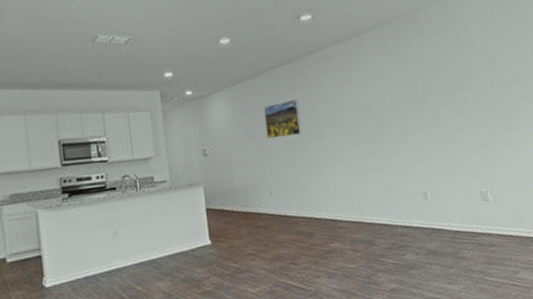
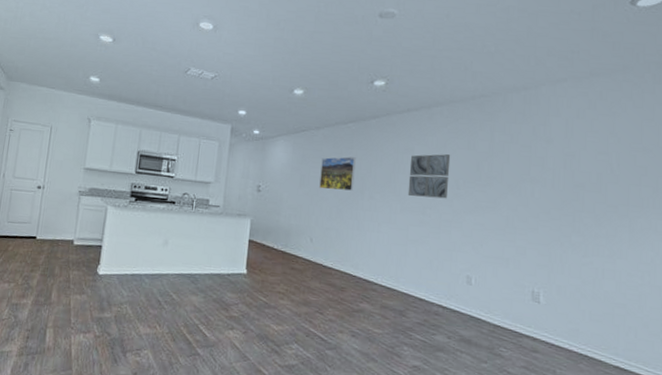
wall art: none [350,78,392,127] -> present [407,154,451,199]

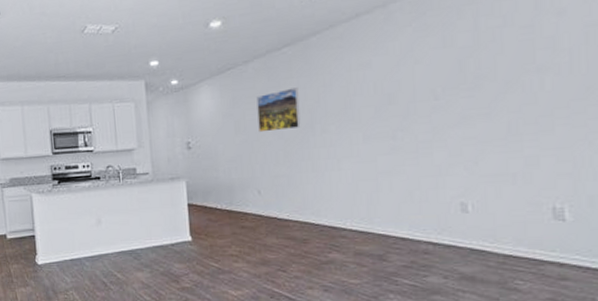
wall art: present [407,154,451,199] -> none [367,59,423,120]

